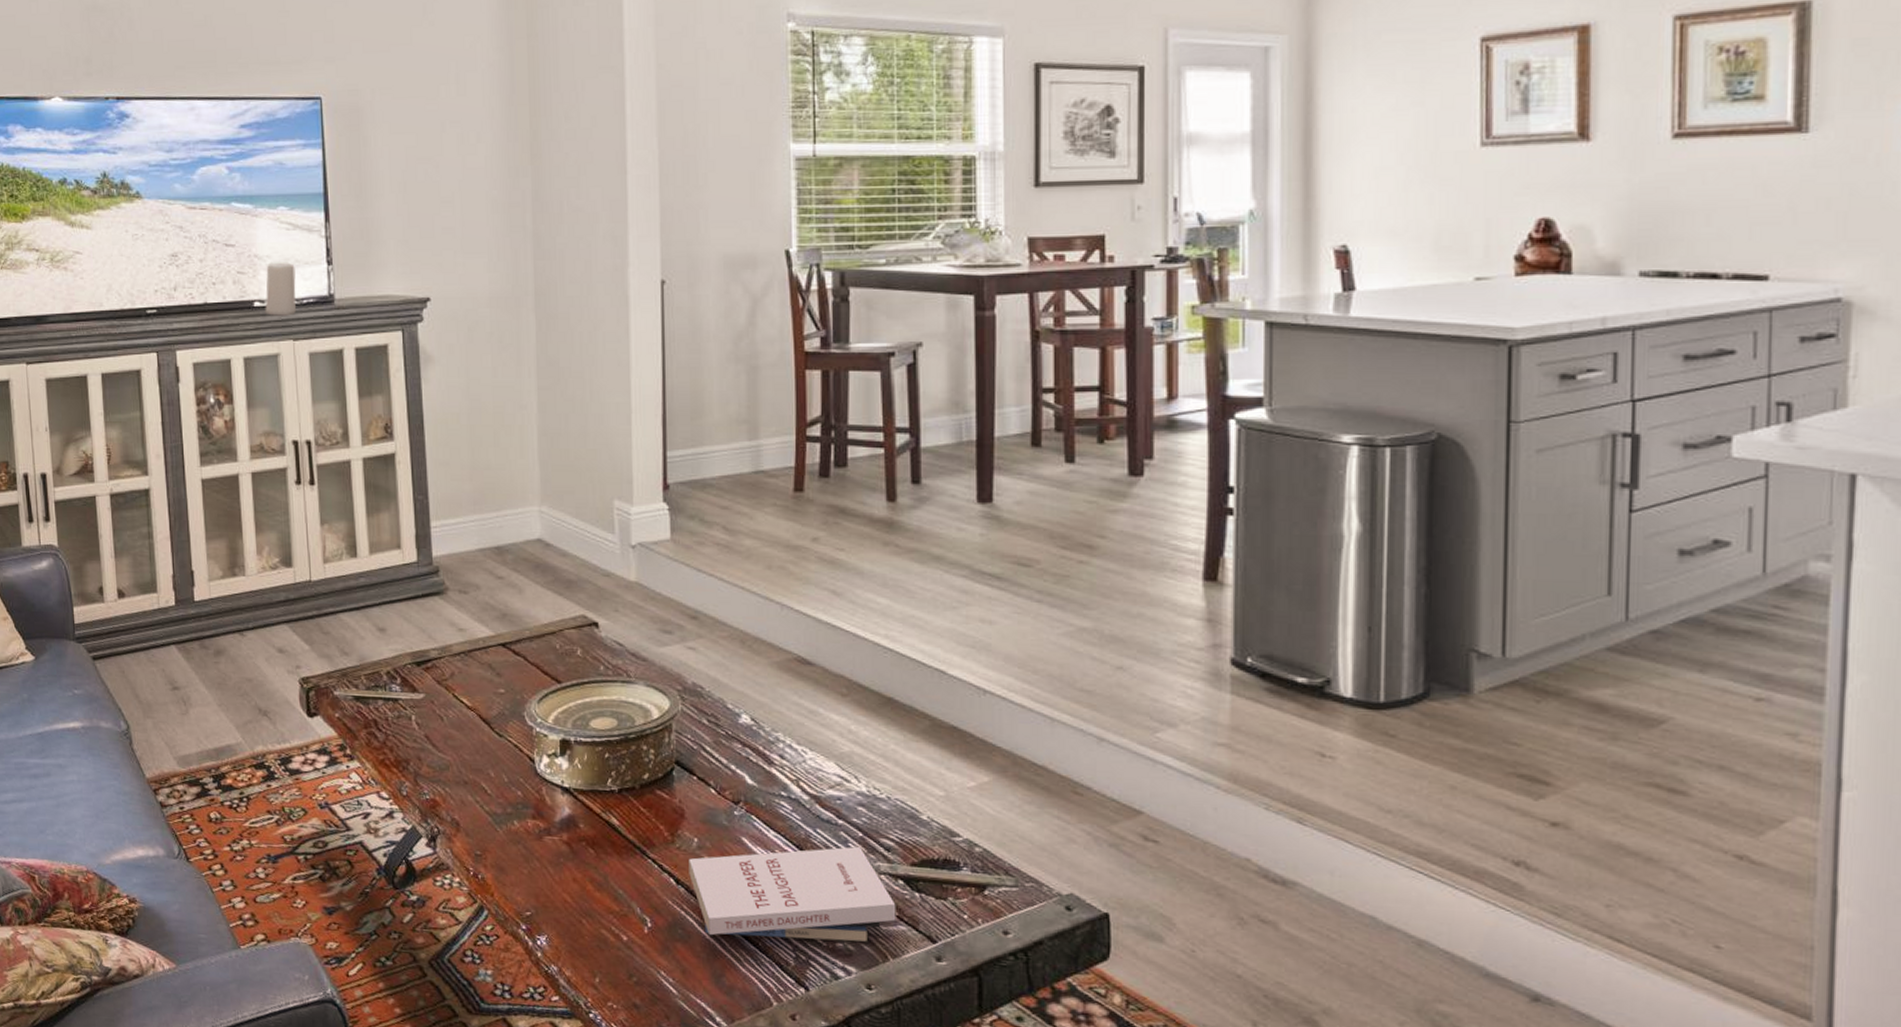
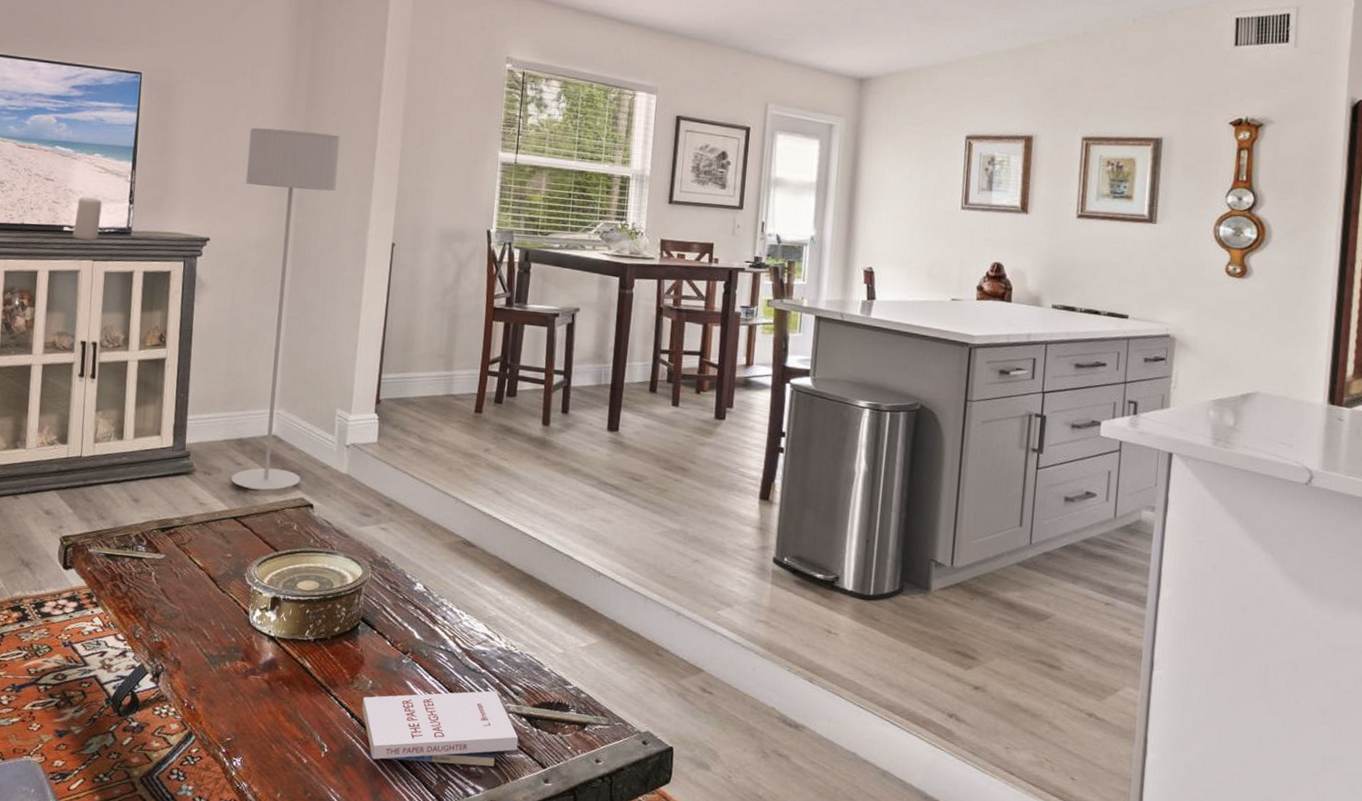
floor lamp: none [463,146,580,610] -> present [231,127,340,492]

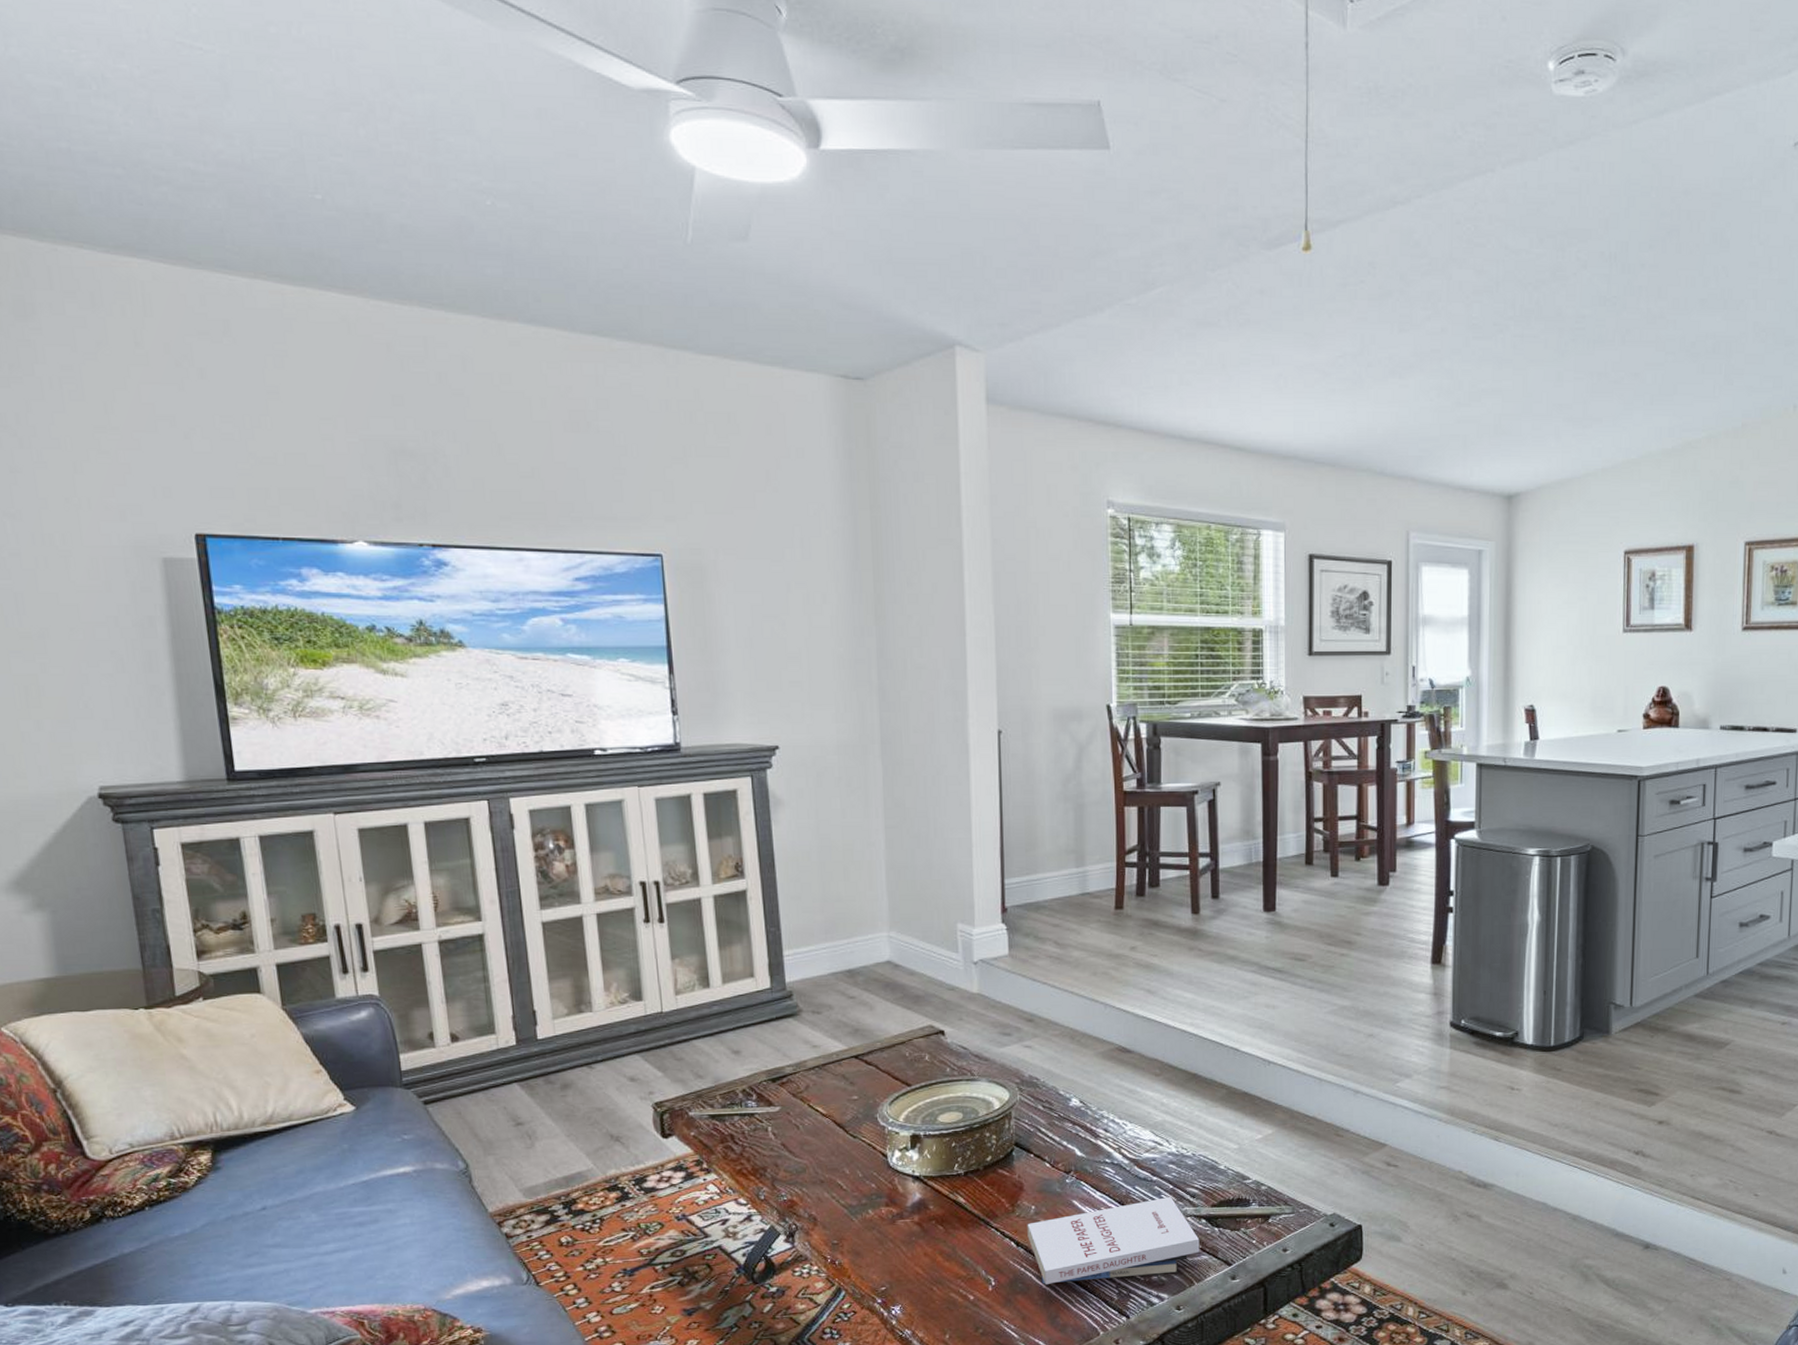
candle: present [72,197,102,241] -> none [607,712,641,764]
floor lamp: present [231,127,340,492] -> none [809,610,927,1024]

